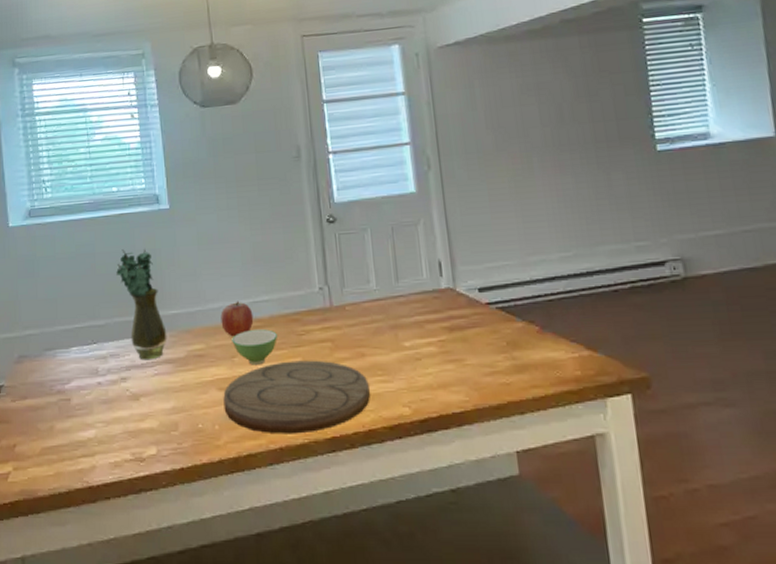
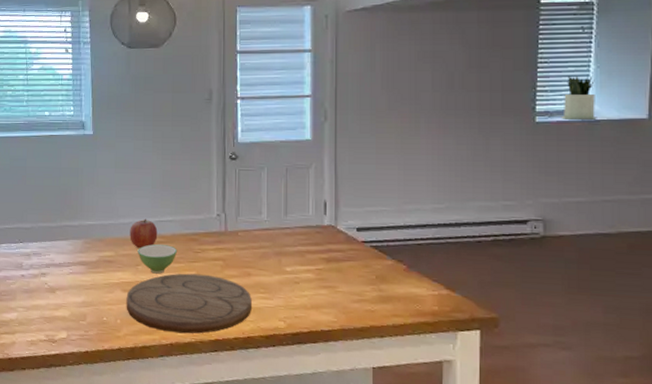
vase: present [116,249,167,360] -> none [43,166,83,261]
planter: none [682,95,722,146] -> present [561,75,597,121]

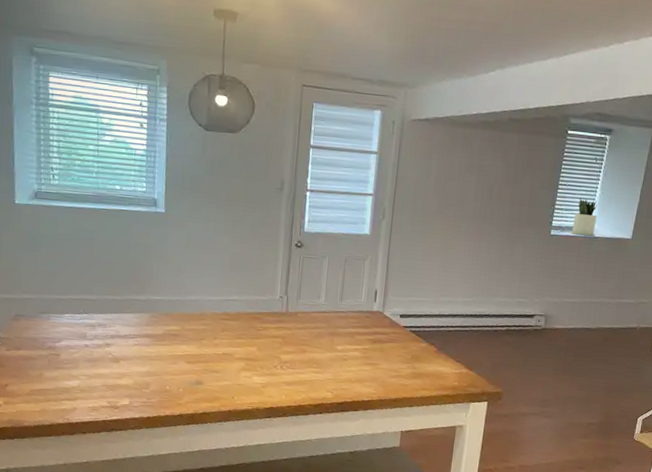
cutting board: present [126,273,252,334] -> none [189,348,305,402]
fruit: present [130,218,158,248] -> none [196,297,224,324]
bowl: present [137,243,178,274] -> none [203,320,241,348]

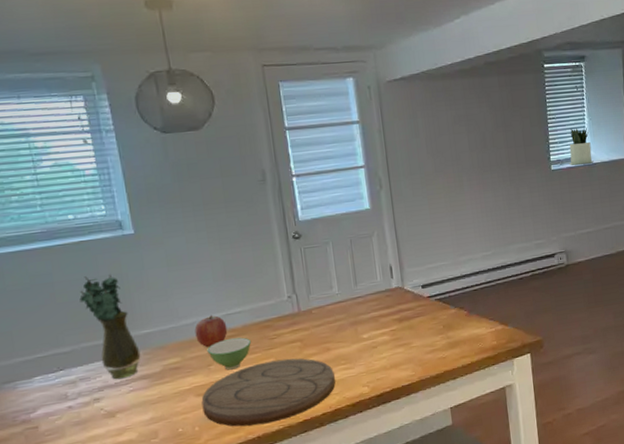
vase: none [111,240,150,333] -> present [79,274,141,380]
cutting board: none [189,348,305,402] -> present [201,358,335,427]
fruit: none [196,297,224,324] -> present [194,315,228,348]
bowl: none [203,320,241,348] -> present [207,337,252,370]

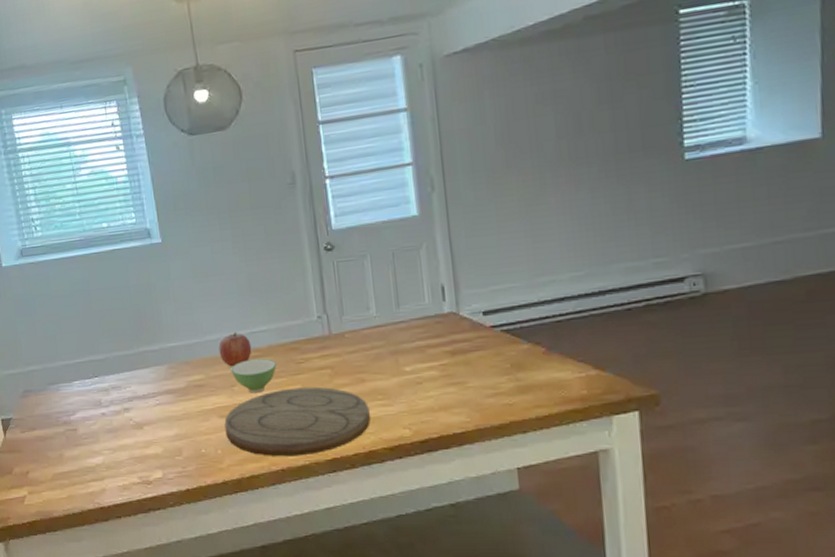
vase: present [79,274,141,380] -> none [112,284,167,392]
planter: present [569,126,594,166] -> none [715,94,759,153]

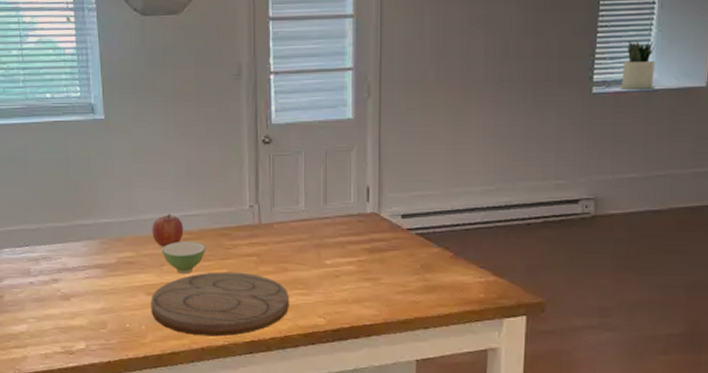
planter: none [715,94,759,153] -> present [619,40,656,91]

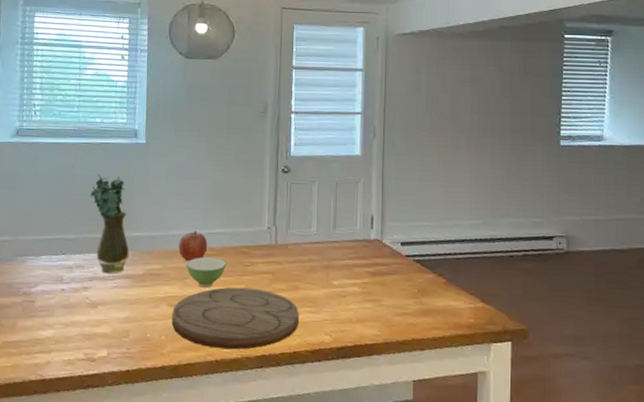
vase: none [49,157,99,264] -> present [90,174,130,274]
planter: present [619,40,656,91] -> none [582,104,612,146]

